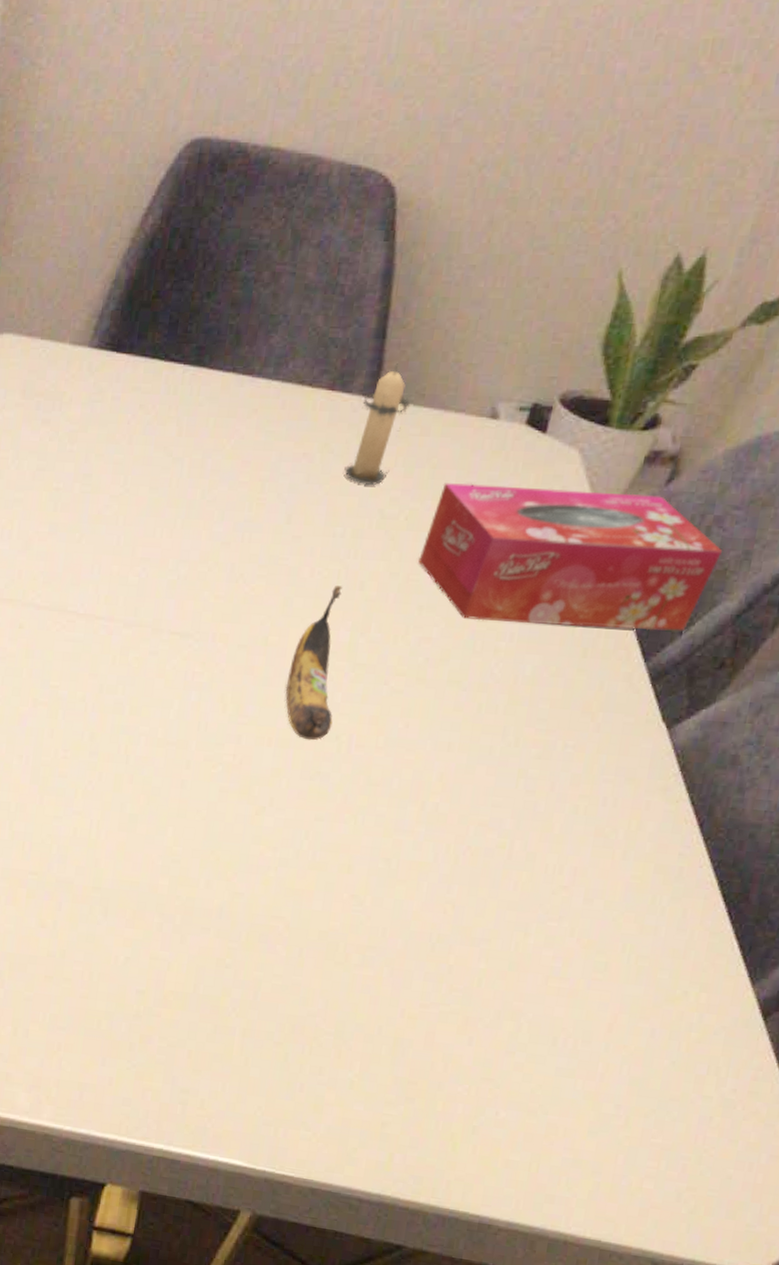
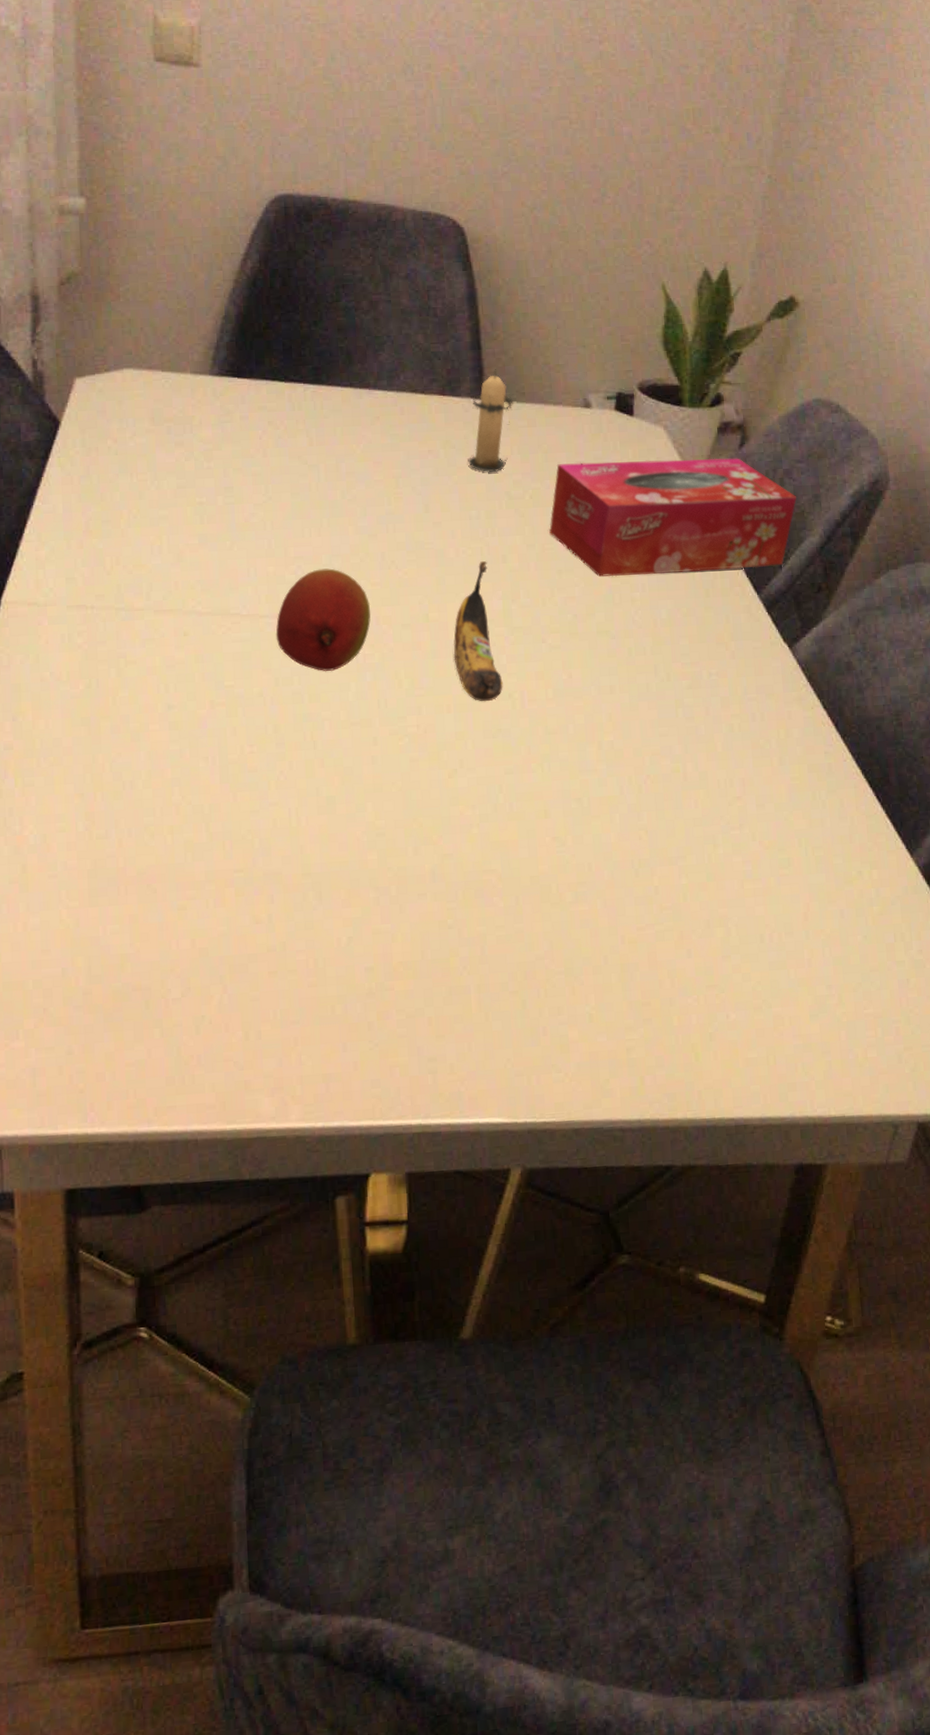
fruit: none [108,574,210,685] -> present [275,568,371,671]

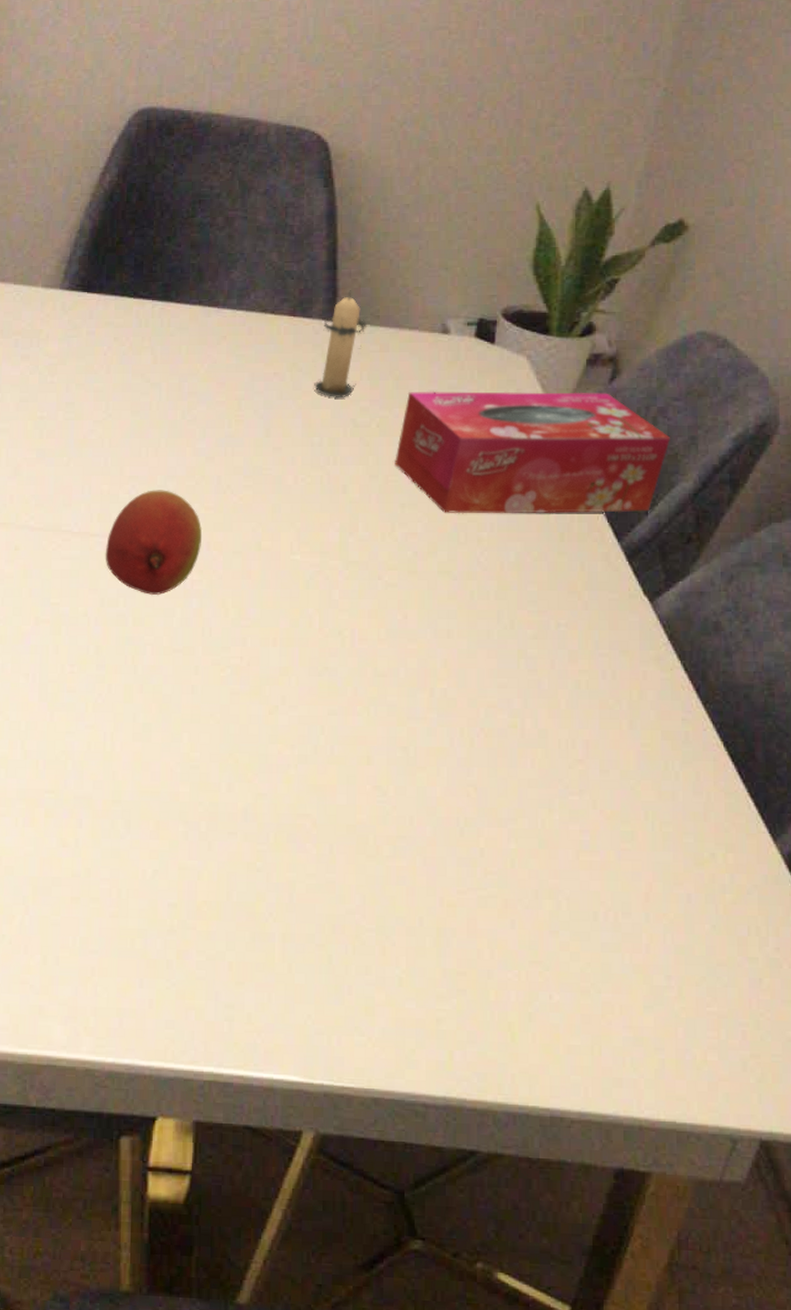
banana: present [453,561,503,702] -> none [284,491,333,638]

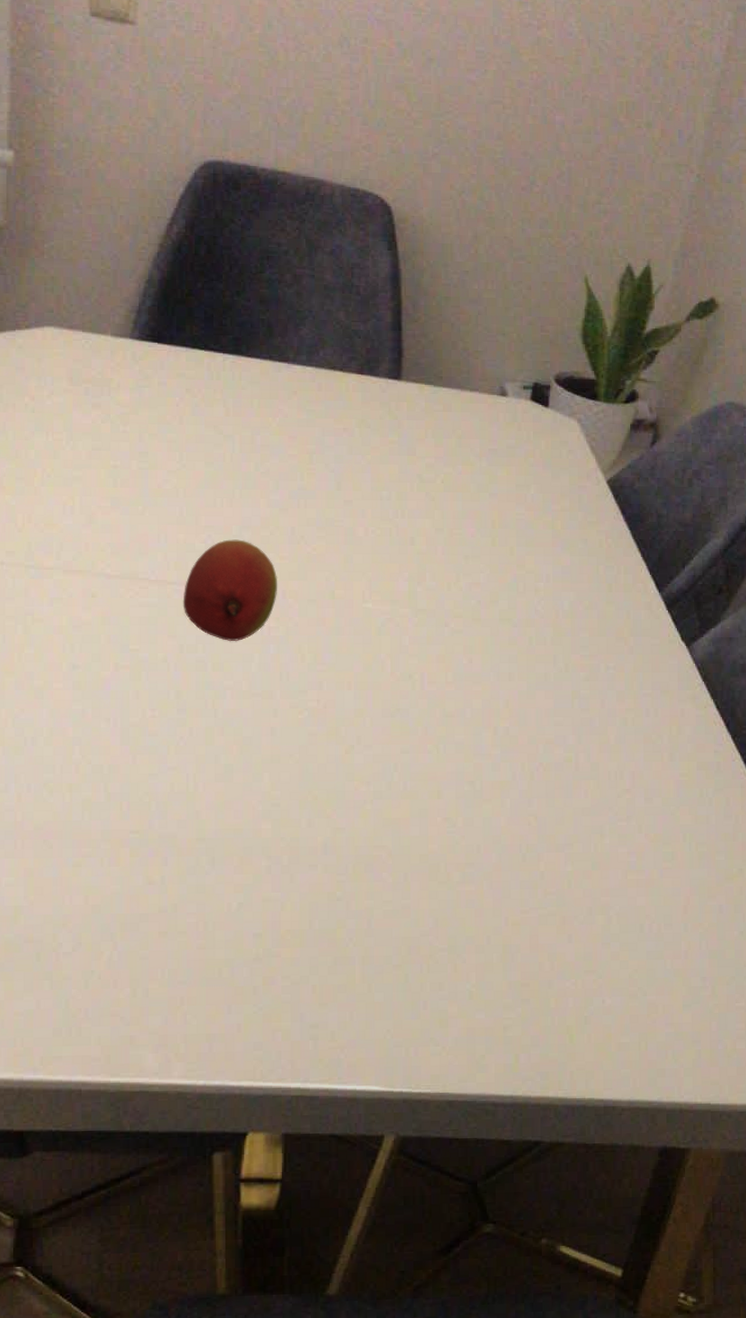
candle: present [314,290,368,398] -> none [382,351,431,455]
tissue box: present [395,391,670,514] -> none [458,449,703,567]

